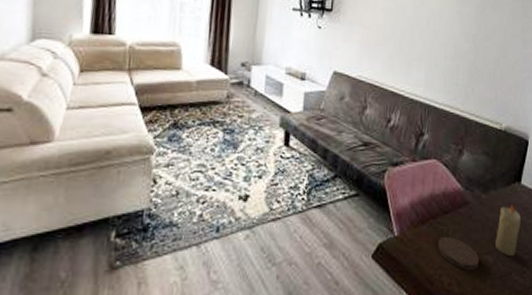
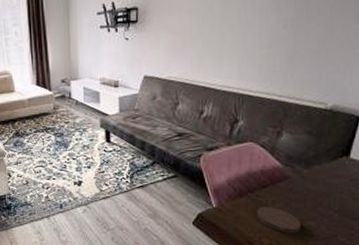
candle: present [496,203,522,257] -> none [319,176,350,222]

